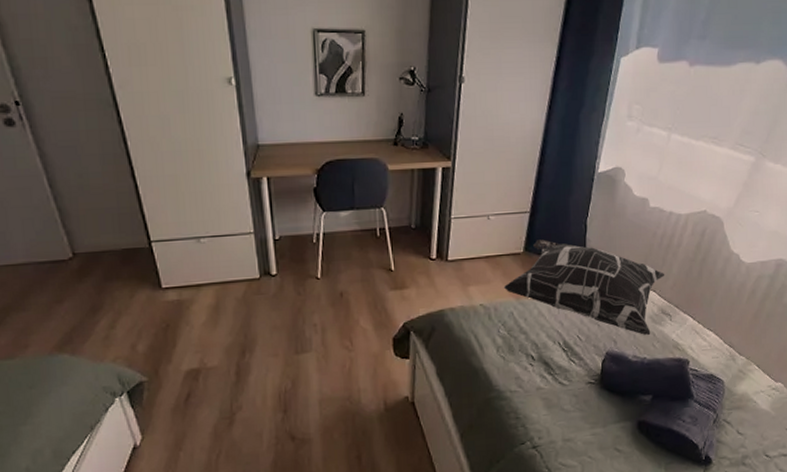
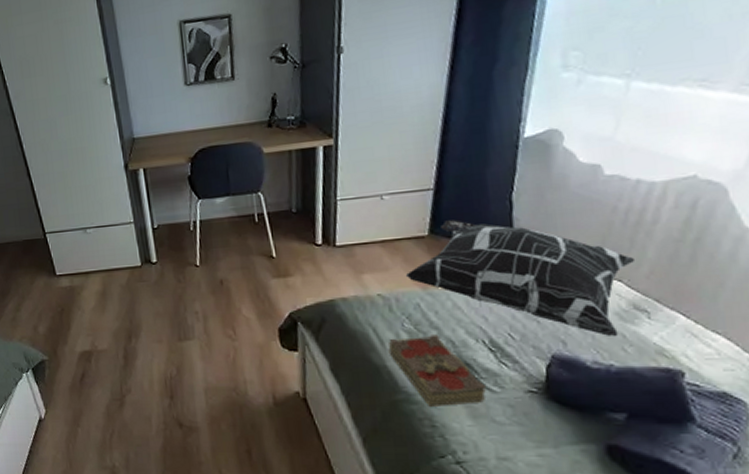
book: none [486,339,558,401] -> present [388,335,486,407]

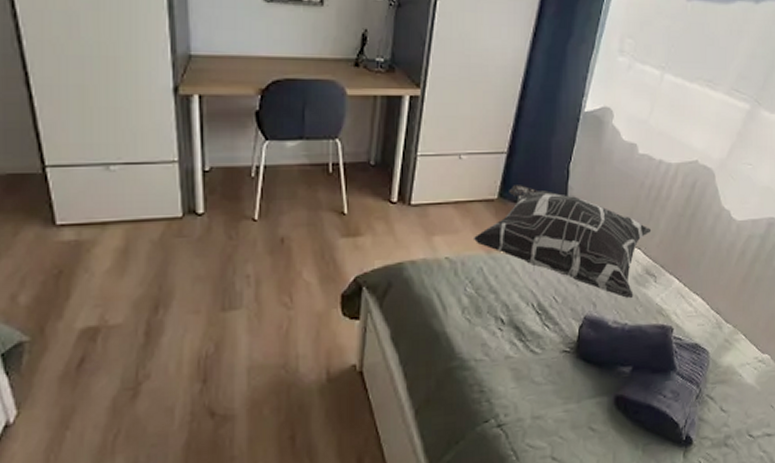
book: present [388,335,486,407] -> none [449,299,530,372]

